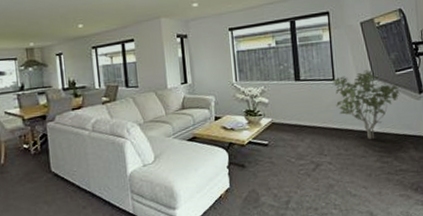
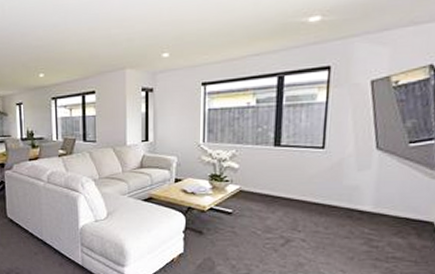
shrub: present [332,70,400,139] -> none [320,139,411,219]

